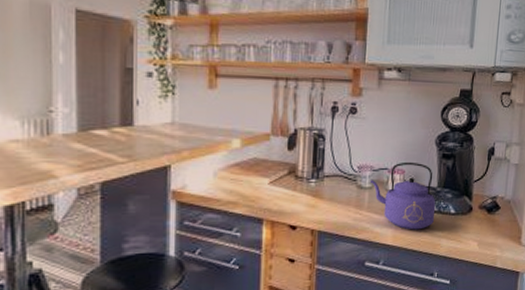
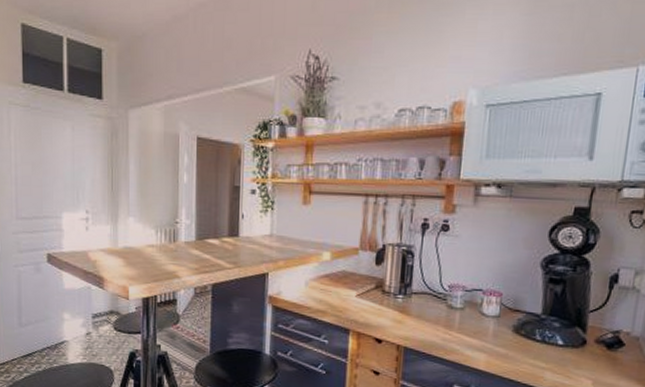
kettle: present [369,161,436,230] -> none [461,284,540,359]

